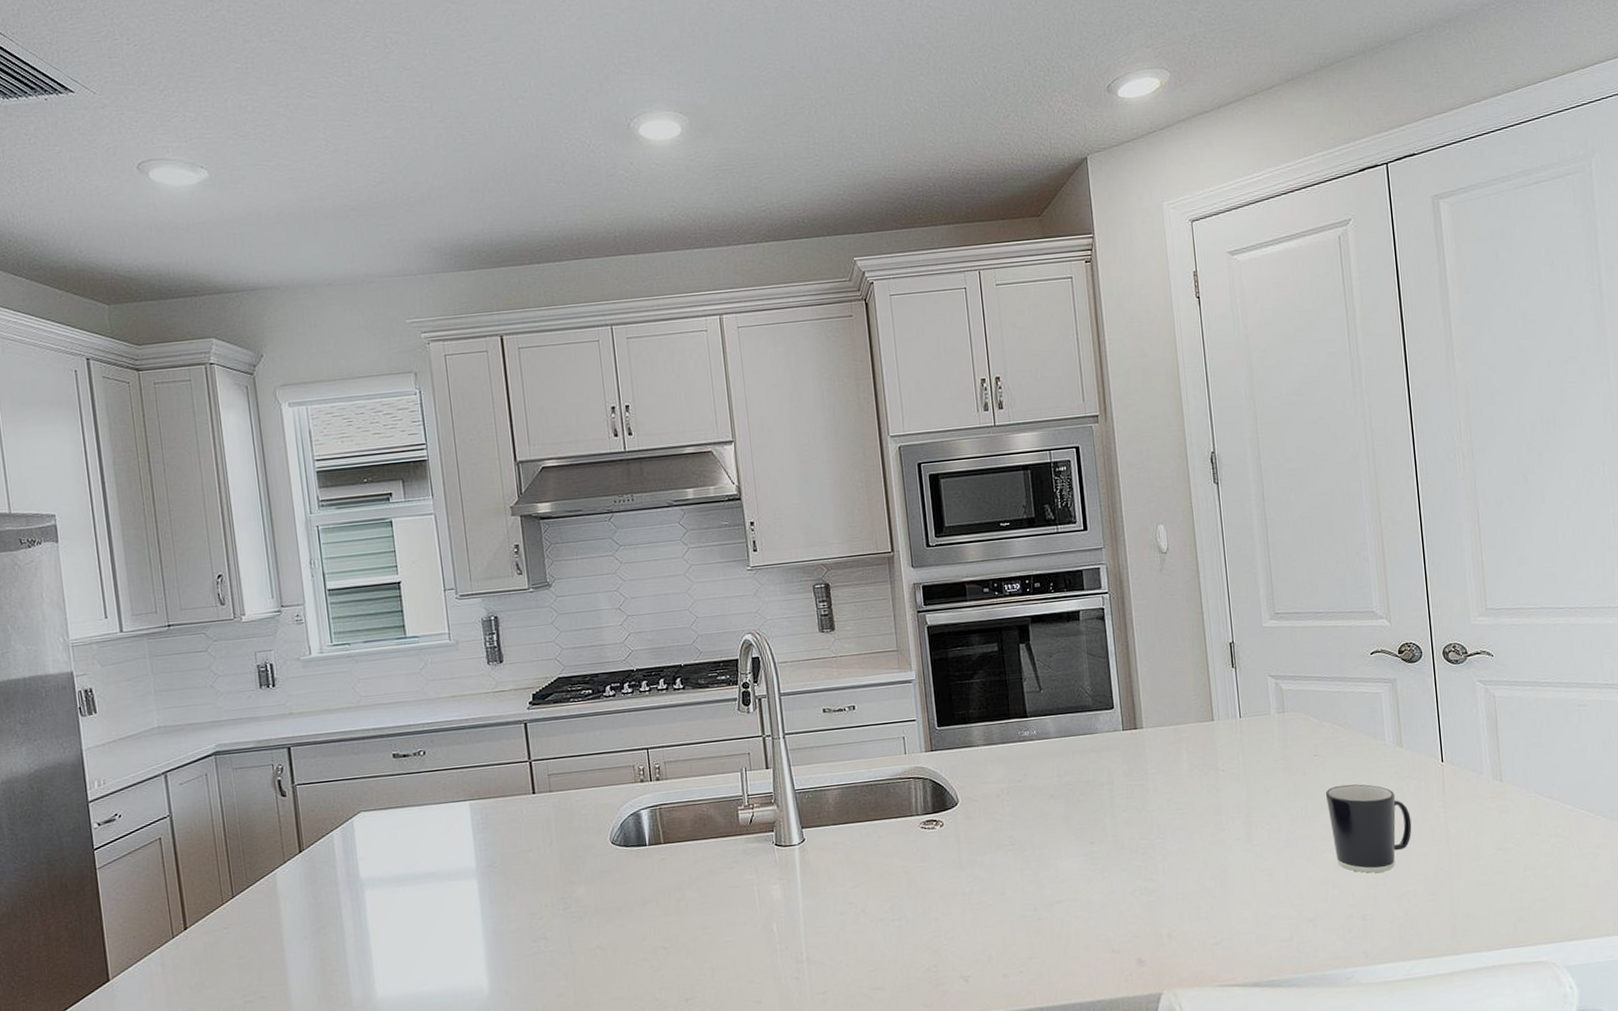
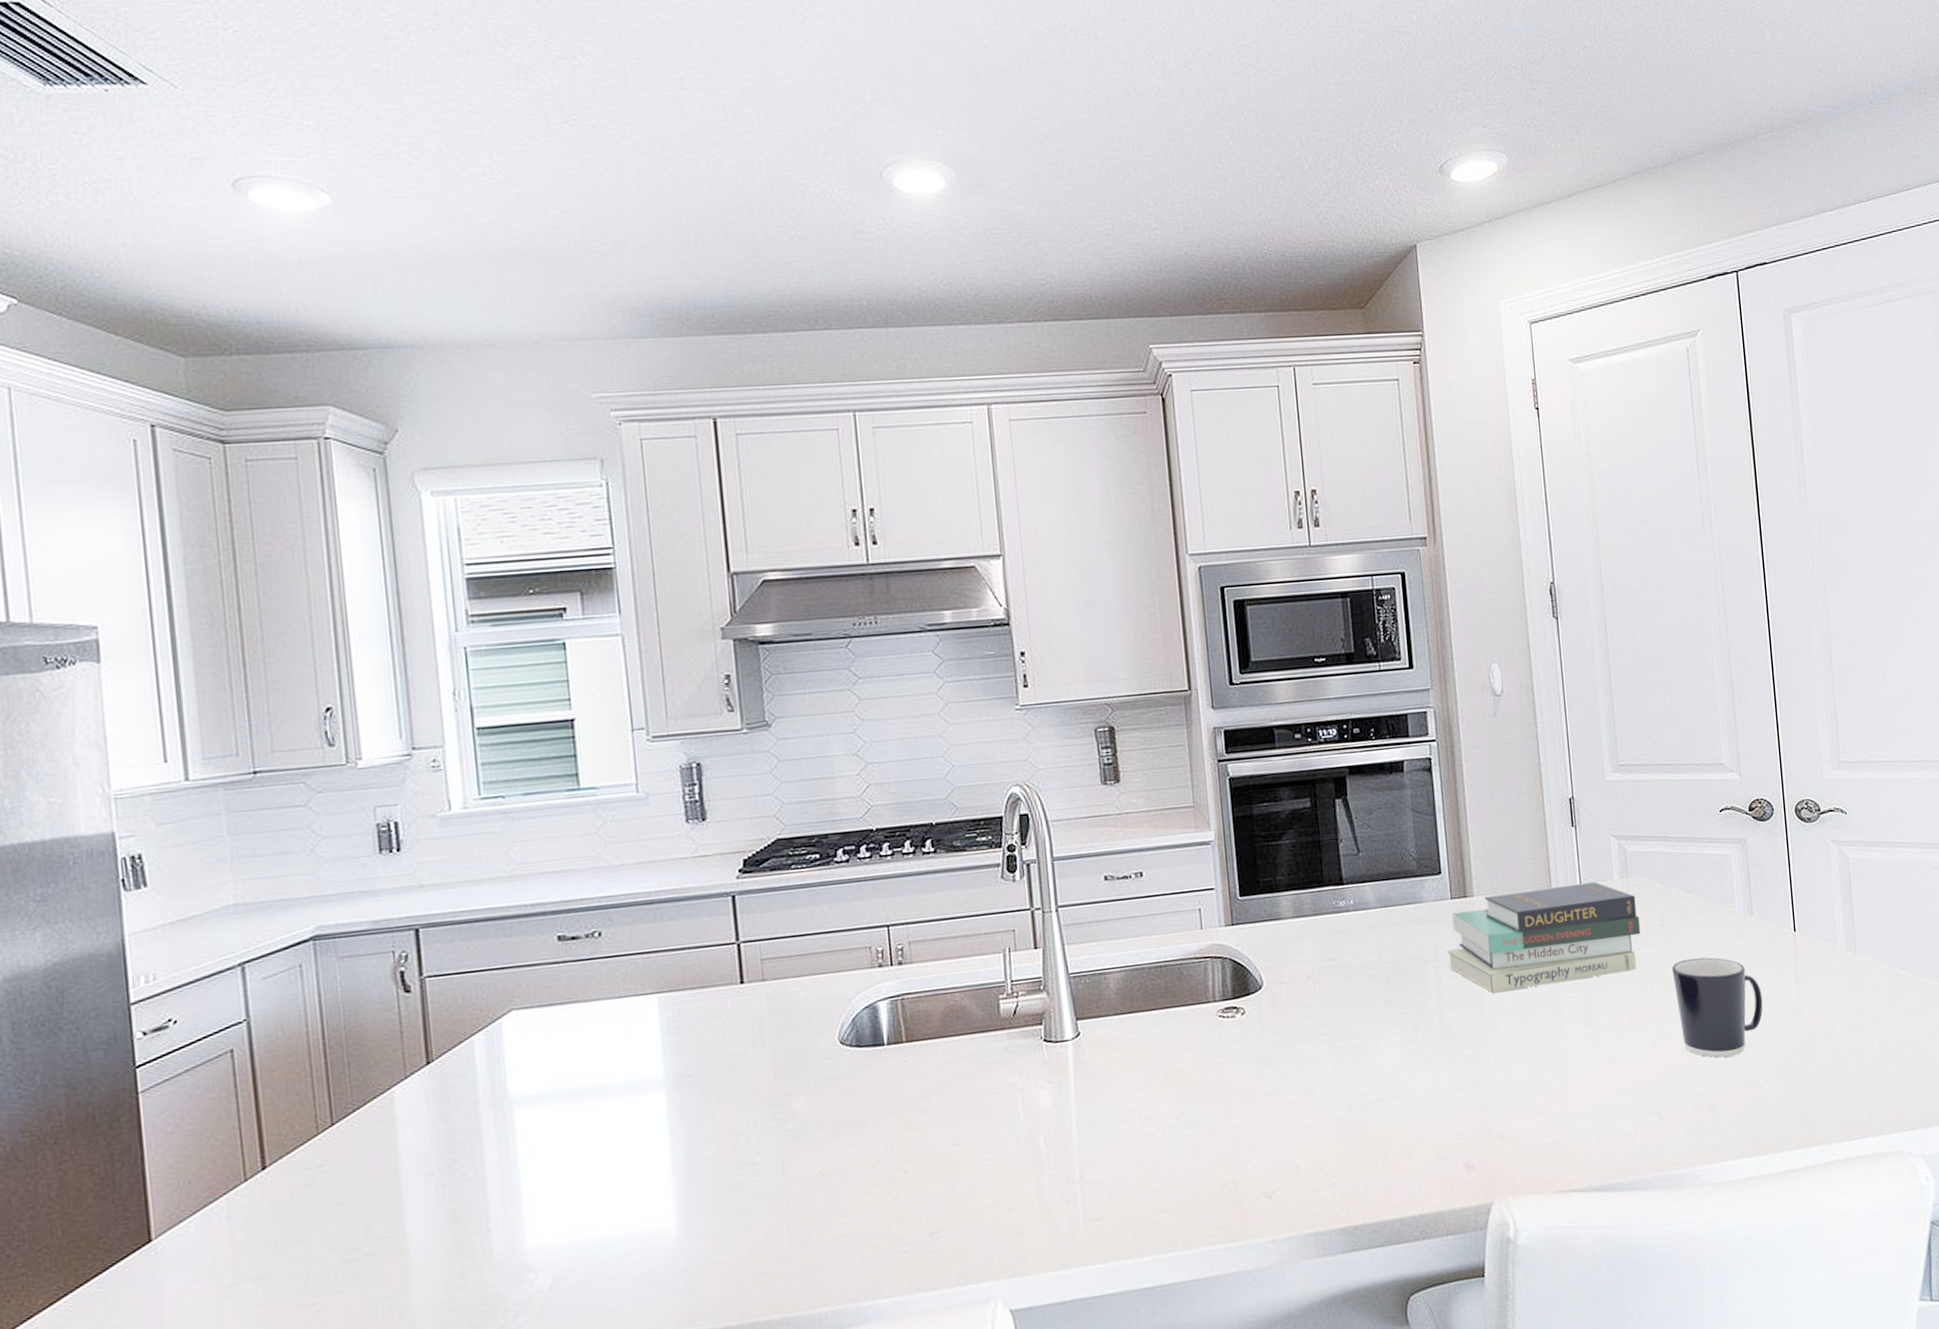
books: none [1119,716,1297,813] -> present [1447,881,1641,994]

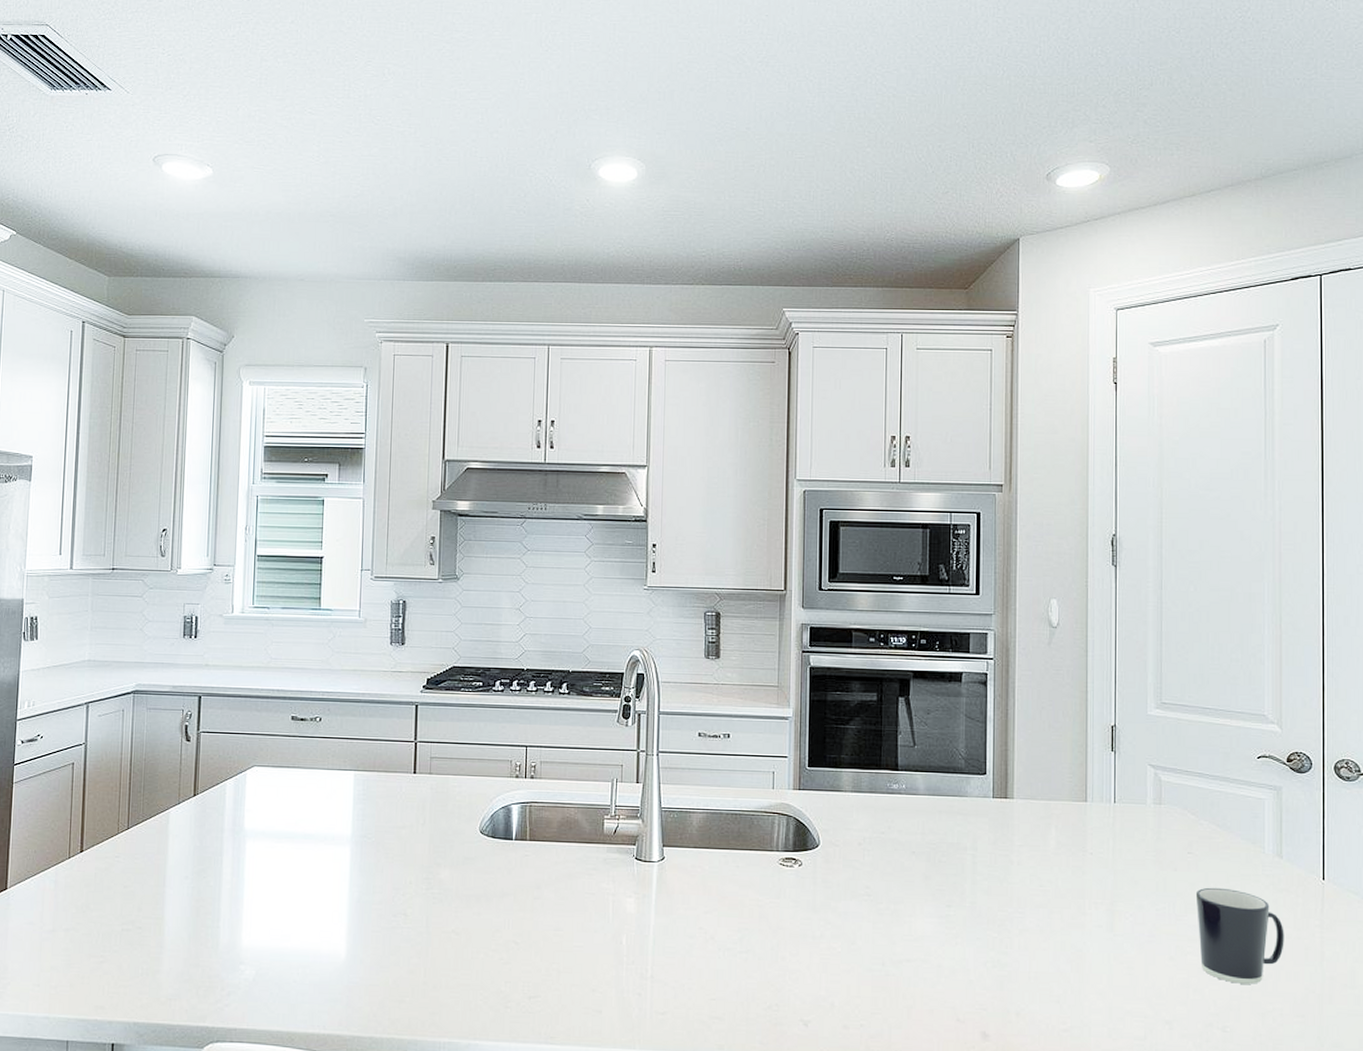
books: present [1447,881,1641,994] -> none [984,800,1169,889]

